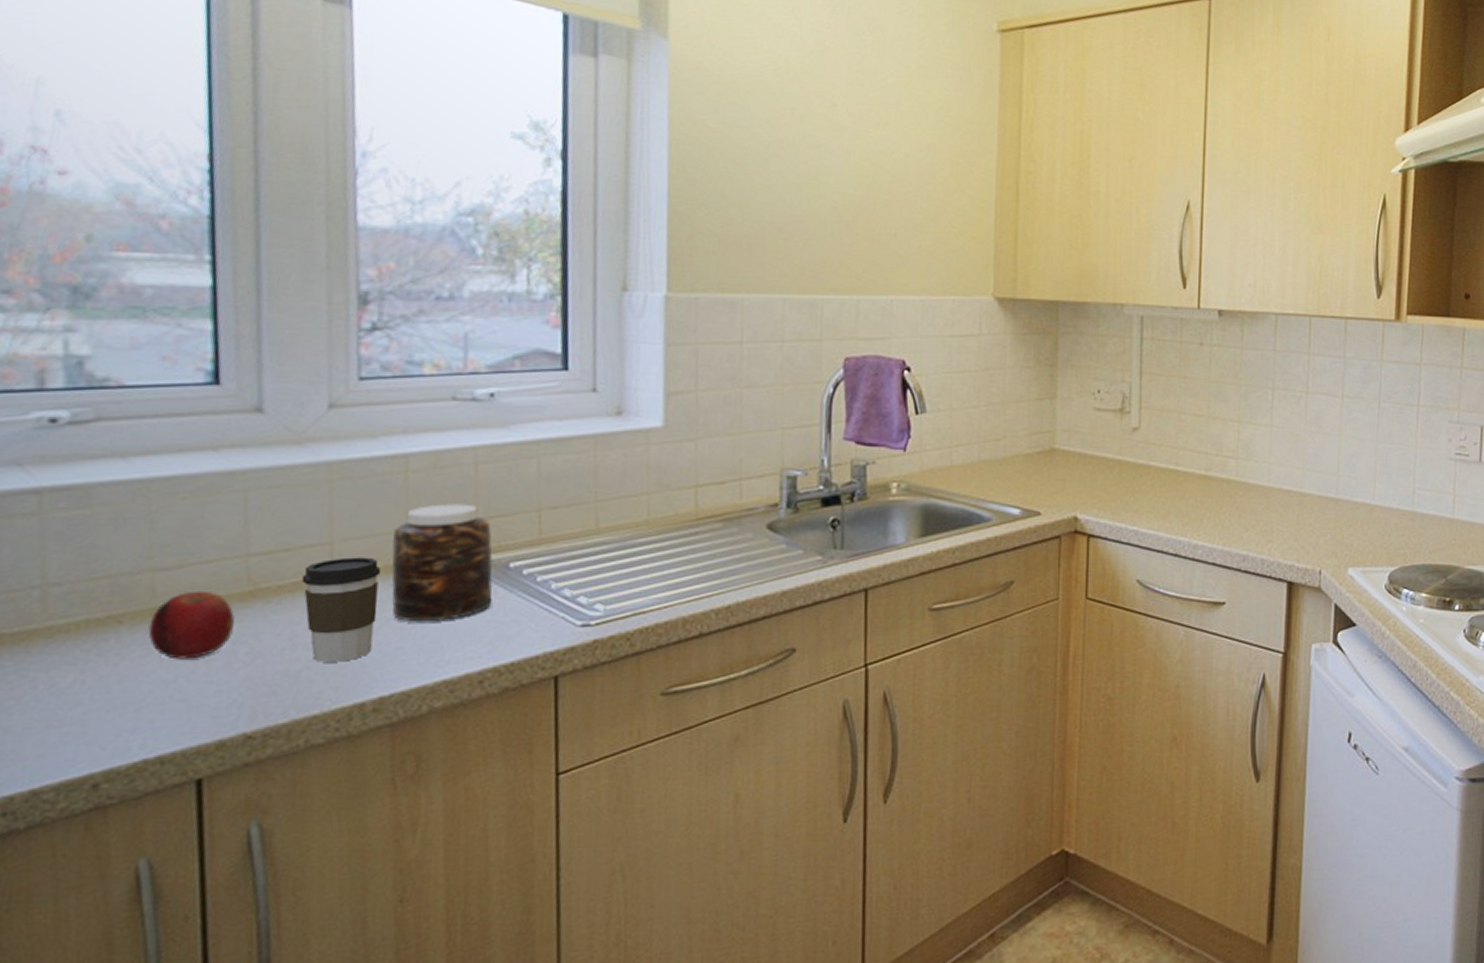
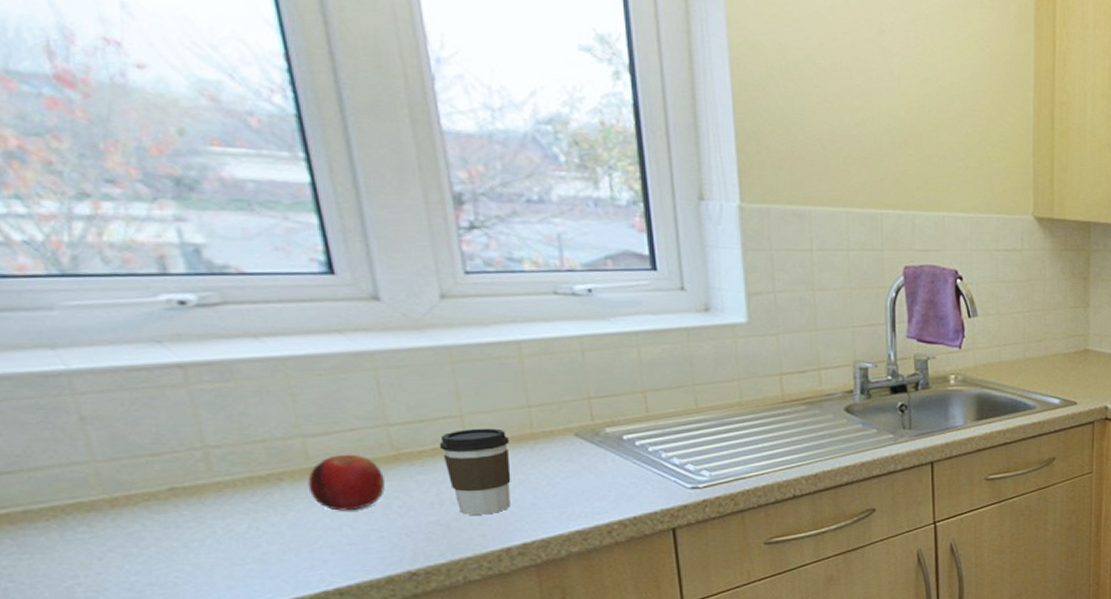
jar: present [391,504,493,622] -> none [515,385,611,483]

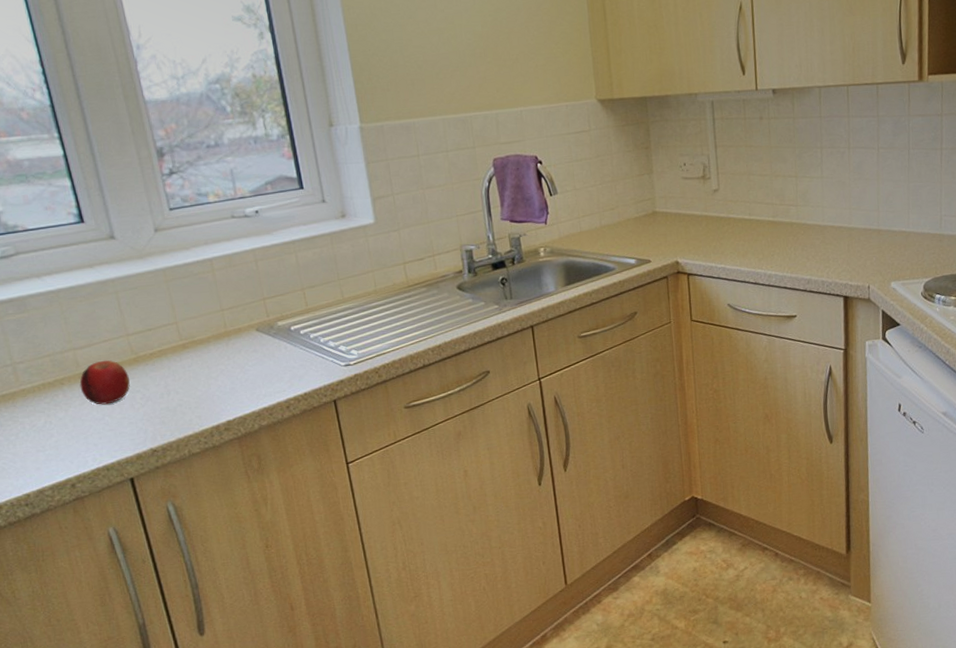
coffee cup: present [439,428,511,515] -> none [163,330,216,401]

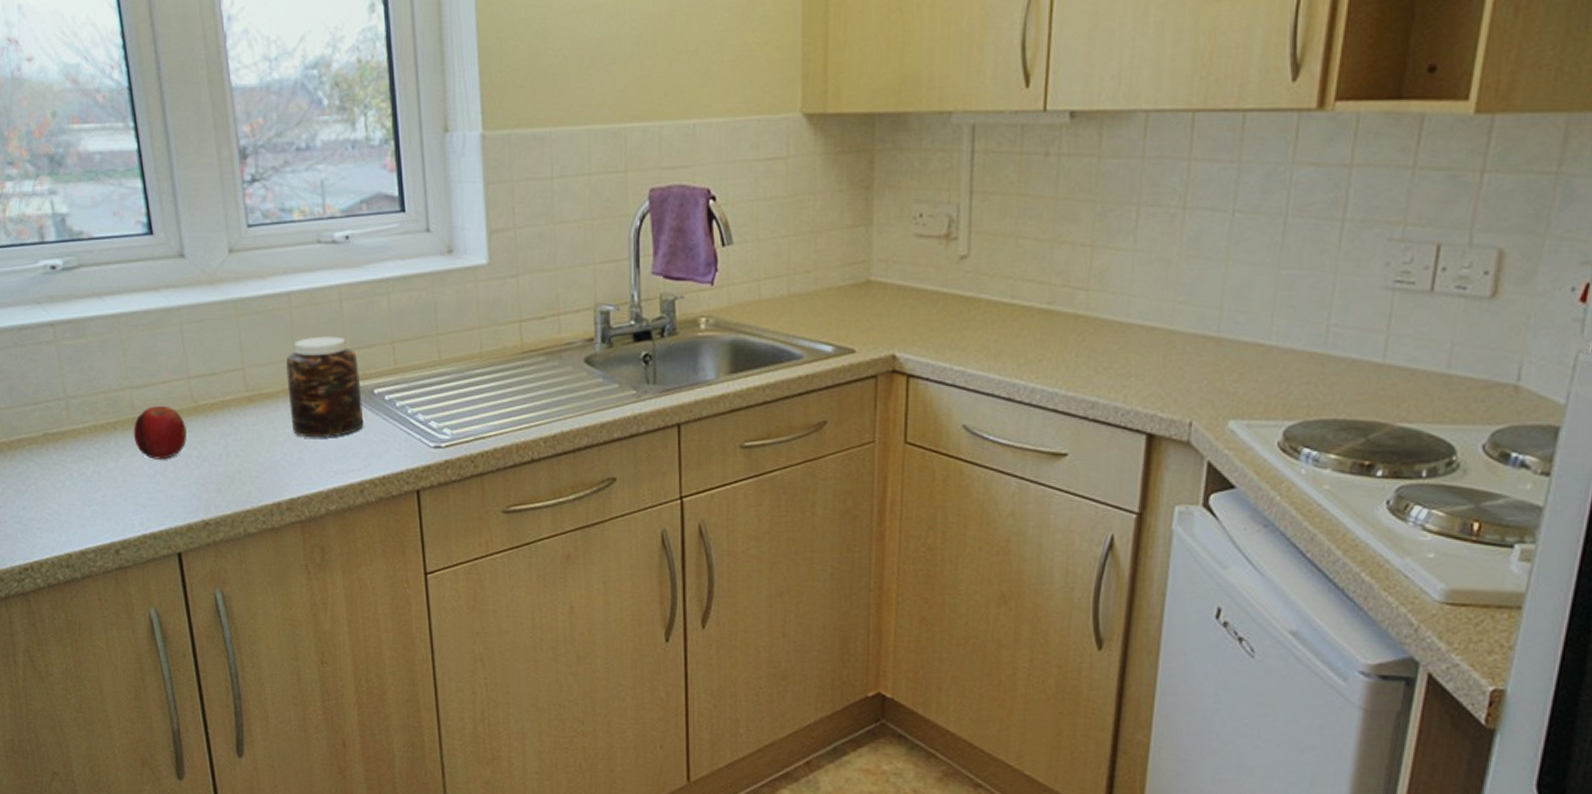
jar: none [213,289,285,371] -> present [285,336,364,438]

